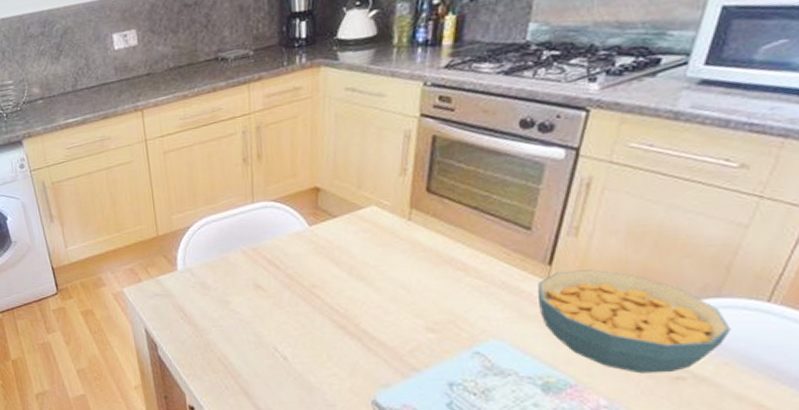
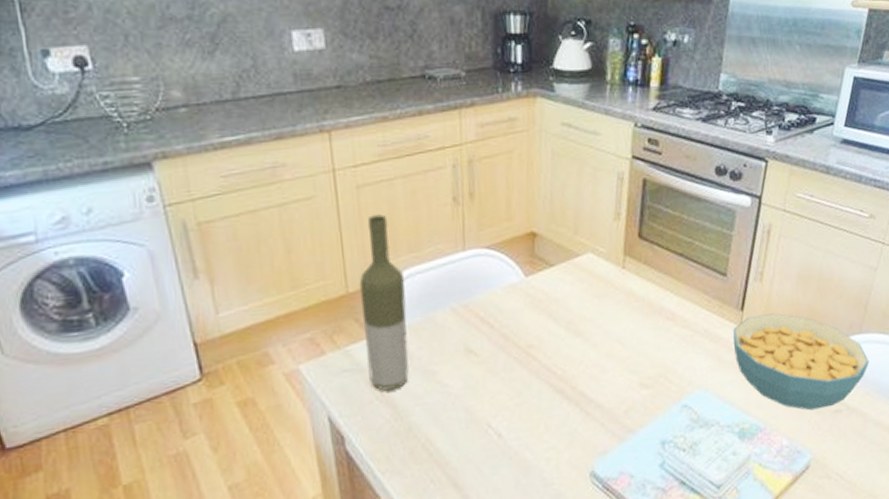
bottle: none [166,174,207,313] -> present [359,214,409,391]

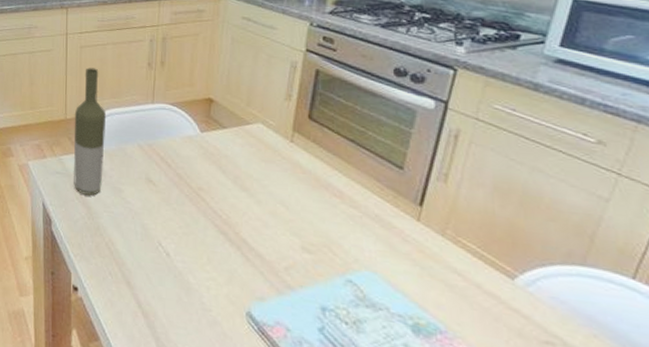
cereal bowl: present [733,313,870,411] -> none [408,213,598,336]

